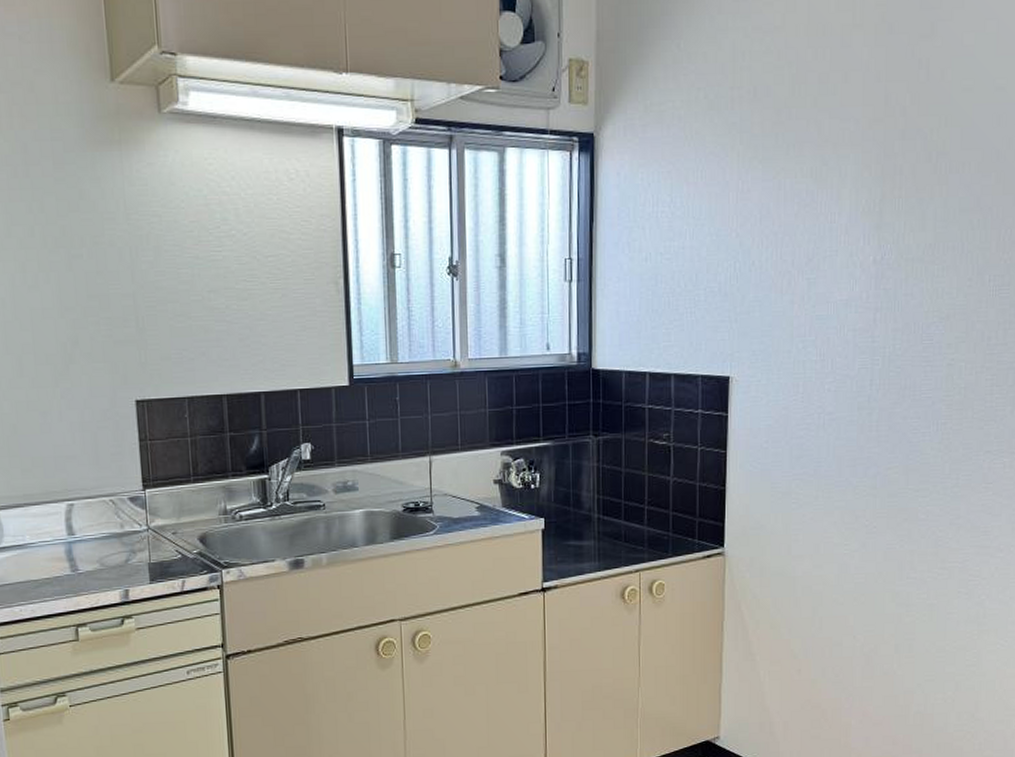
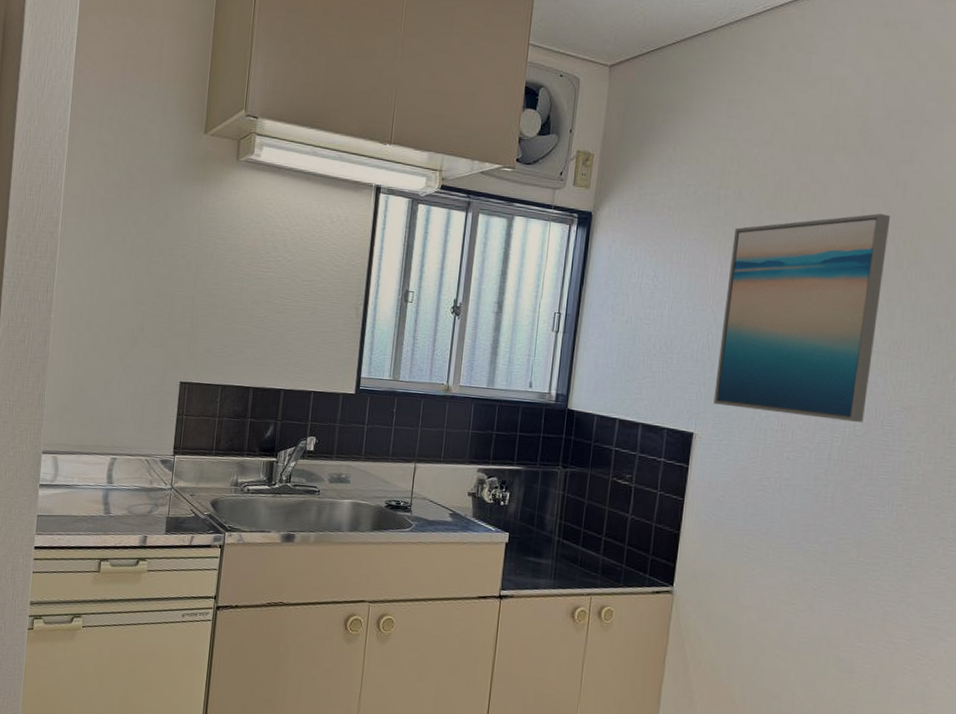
wall art: none [747,100,916,342] -> present [713,213,891,422]

